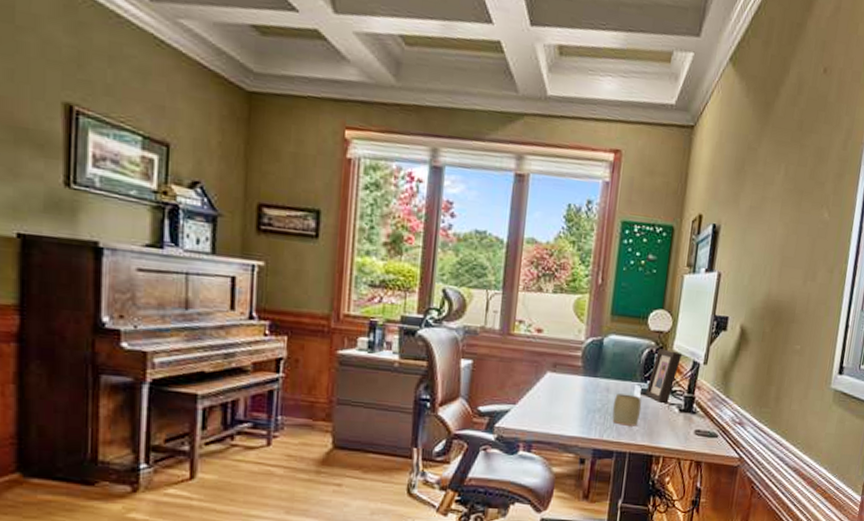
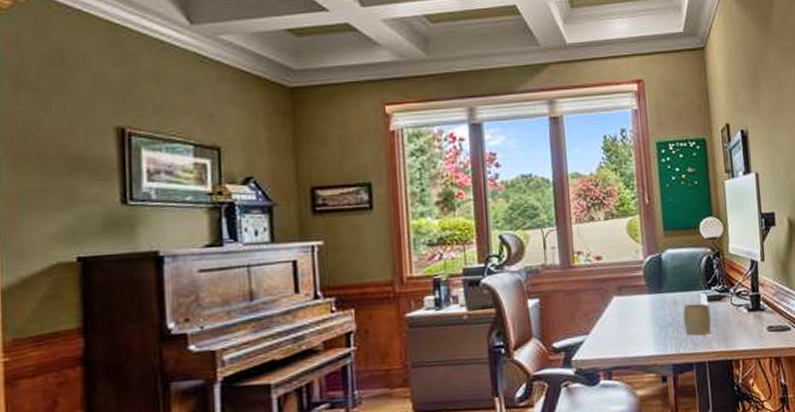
picture frame: present [644,348,682,404] -> none [711,253,739,307]

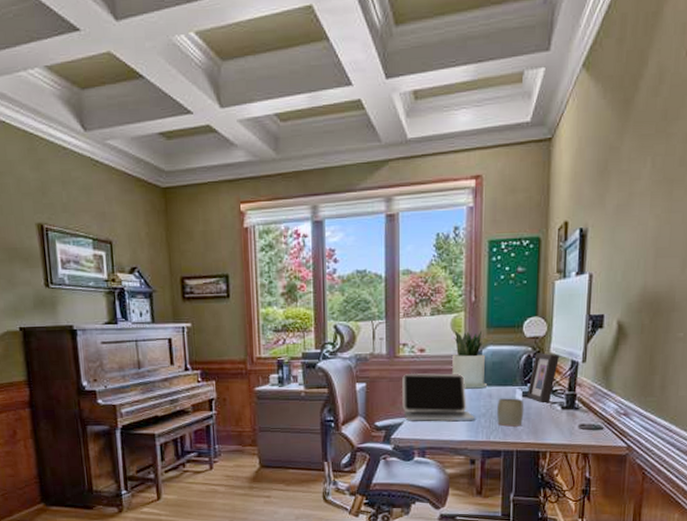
laptop: none [579,281,662,338] -> present [401,373,476,422]
planter: none [631,234,671,297] -> present [452,331,488,389]
picture frame: none [711,253,739,307] -> present [526,353,559,404]

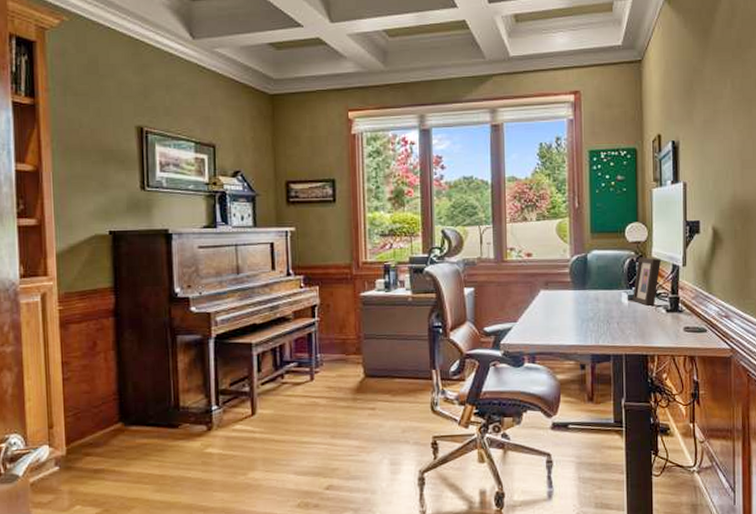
laptop: present [401,373,476,422] -> none [509,277,584,326]
planter: present [452,331,488,389] -> none [559,236,594,293]
mug: present [496,398,524,427] -> none [604,301,631,331]

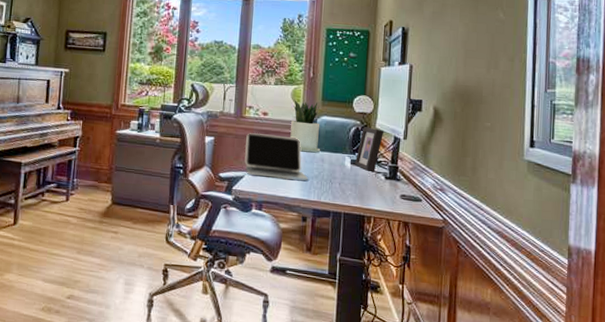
laptop: none [509,277,584,326] -> present [244,132,309,182]
planter: none [559,236,594,293] -> present [290,101,321,153]

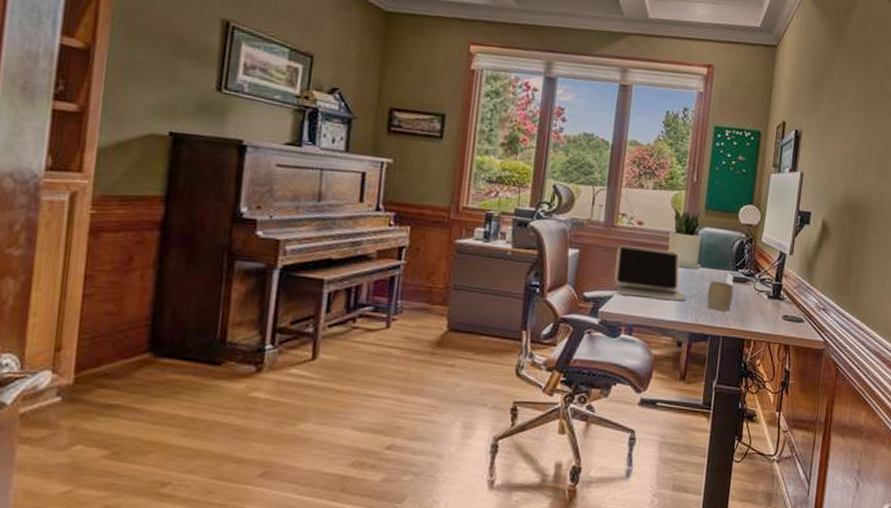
mug: none [327,163,352,191] -> present [706,281,734,312]
picture frame: present [354,126,383,173] -> none [736,240,769,291]

